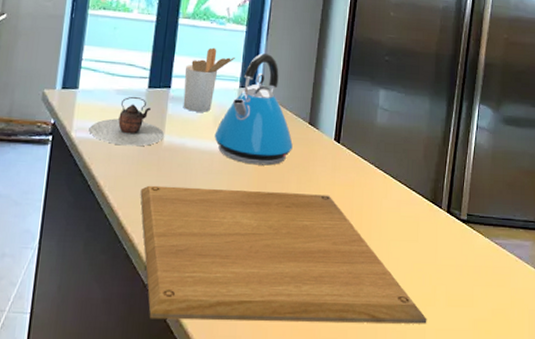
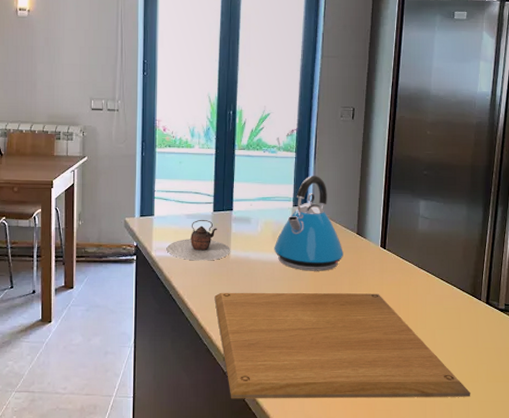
utensil holder: present [183,47,235,112] -> none [244,173,287,229]

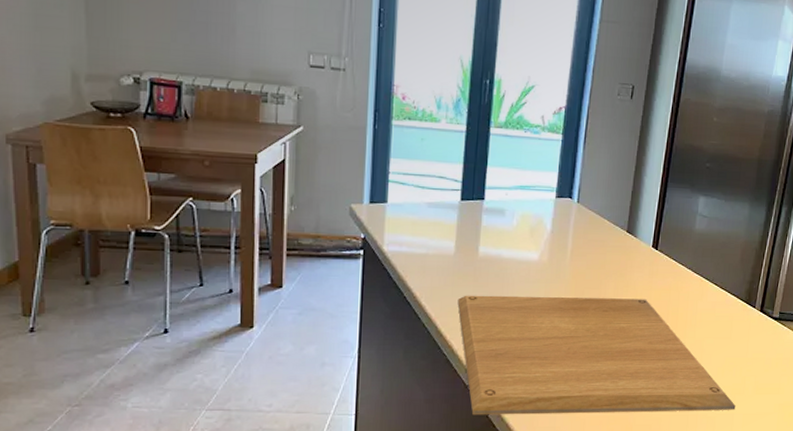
teapot: present [167,219,231,261] -> none [402,209,480,258]
kettle: present [274,176,343,271] -> none [531,163,610,273]

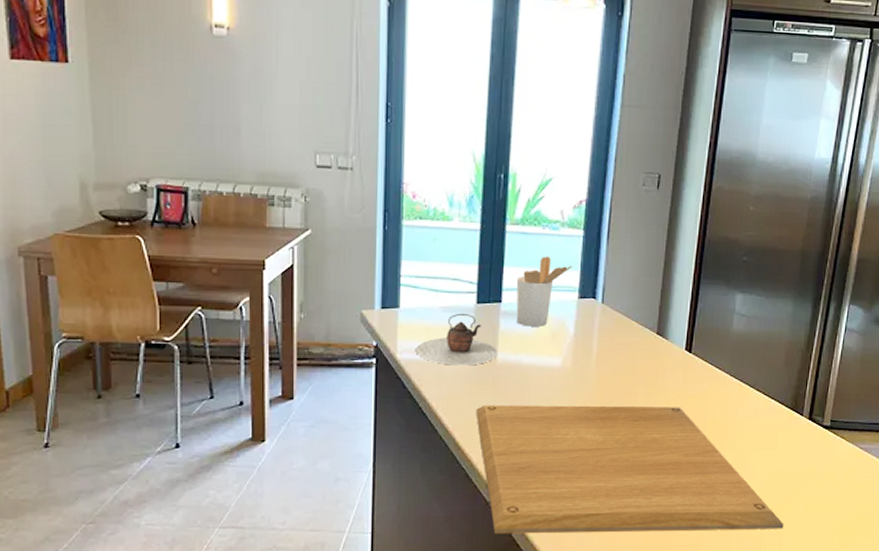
teapot: none [402,209,480,258] -> present [416,313,498,366]
utensil holder: none [497,157,551,223] -> present [516,256,572,327]

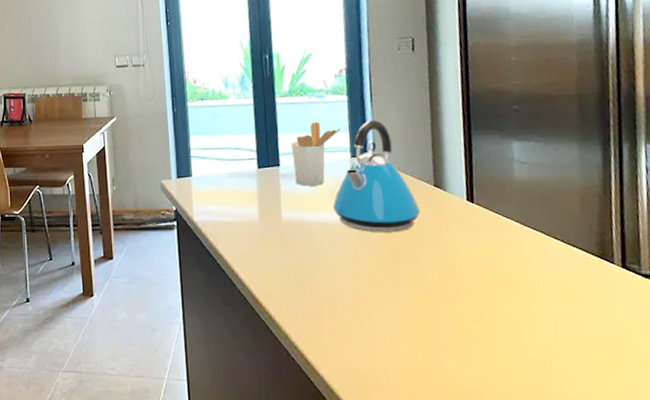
teapot: present [416,313,498,366] -> none [210,177,283,225]
chopping board: present [476,405,784,534] -> none [268,257,616,390]
kettle: none [552,260,639,380] -> present [332,120,420,233]

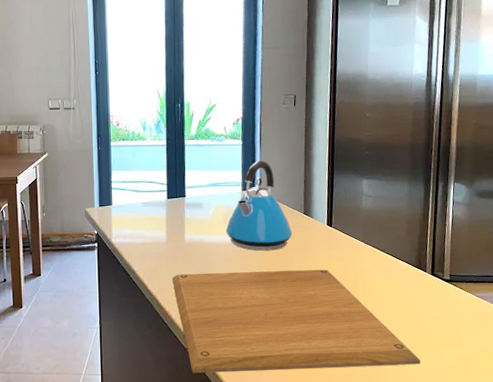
chopping board: none [268,257,616,390] -> present [172,269,421,374]
utensil holder: present [291,121,341,186] -> none [196,161,235,214]

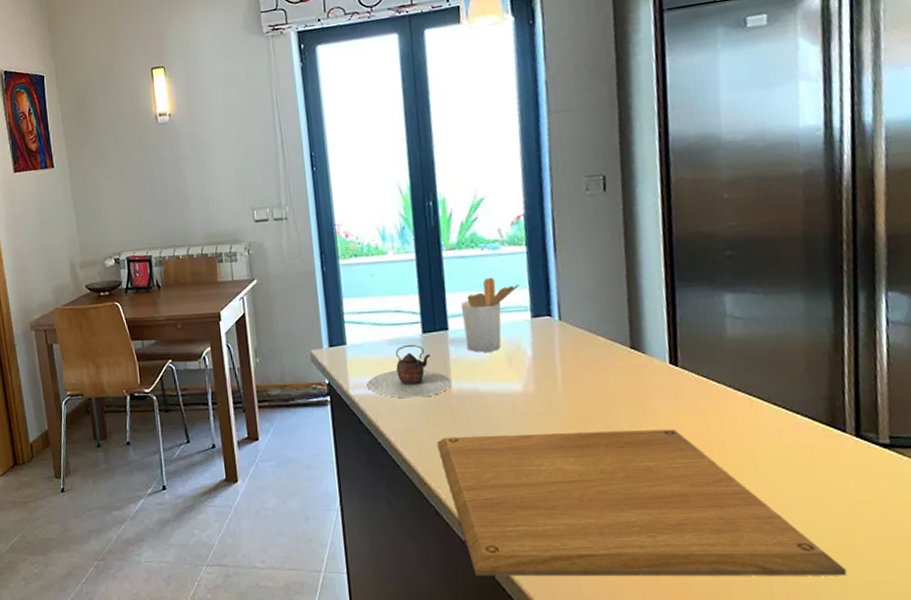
teapot: none [126,206,186,246] -> present [368,344,452,399]
utensil holder: none [196,161,235,214] -> present [461,277,519,352]
kettle: present [226,161,292,251] -> none [511,273,614,404]

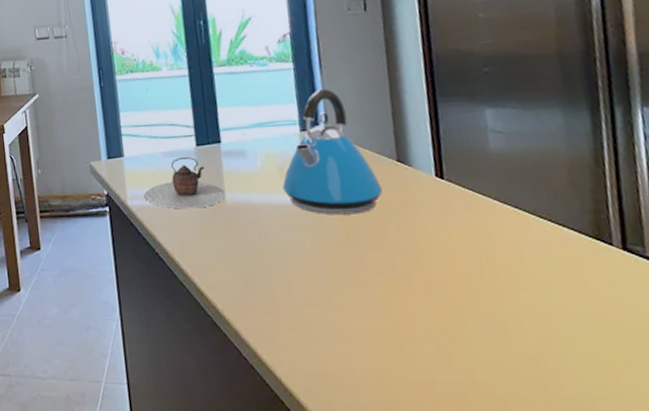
chopping board: present [437,429,847,577] -> none [212,241,625,392]
utensil holder: present [461,277,519,352] -> none [233,92,288,165]
kettle: none [511,273,614,404] -> present [282,89,383,215]

